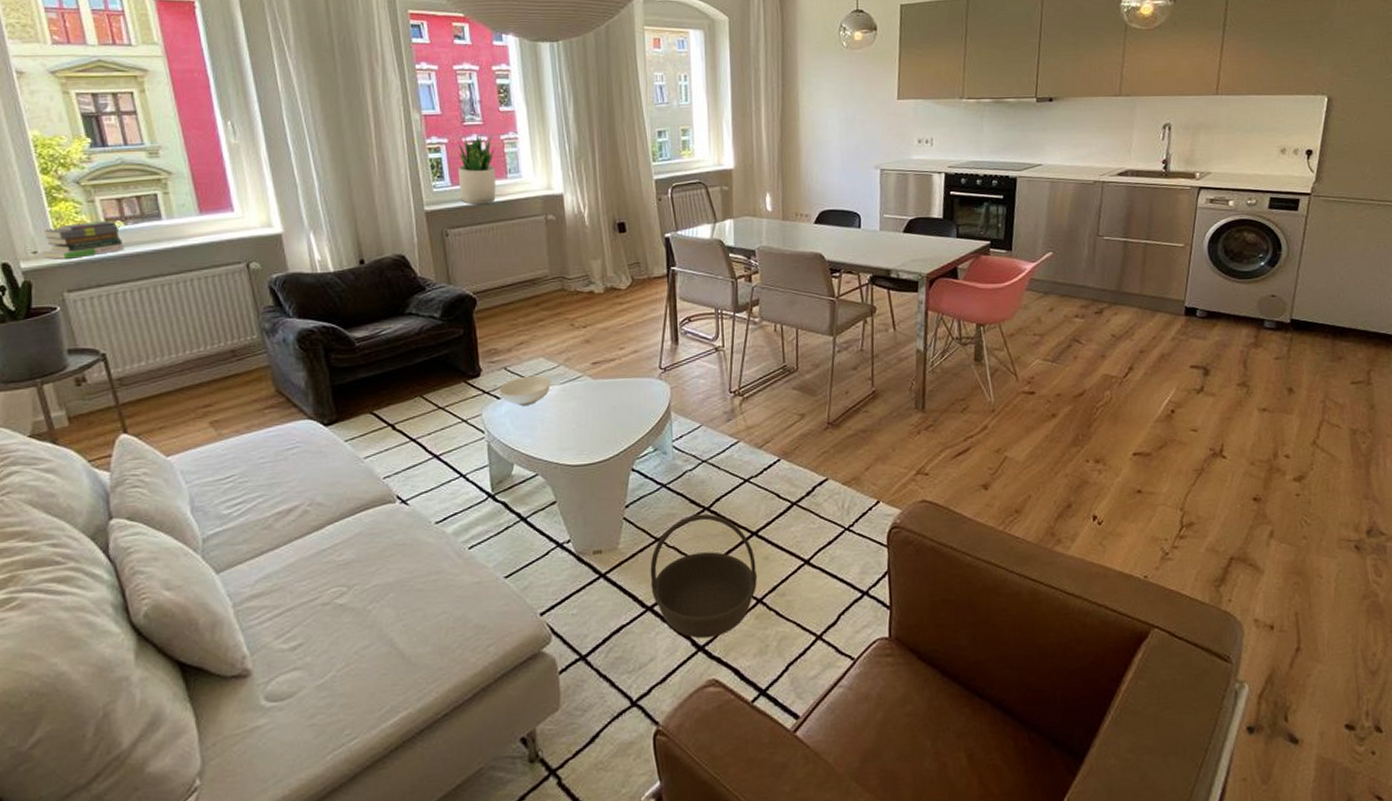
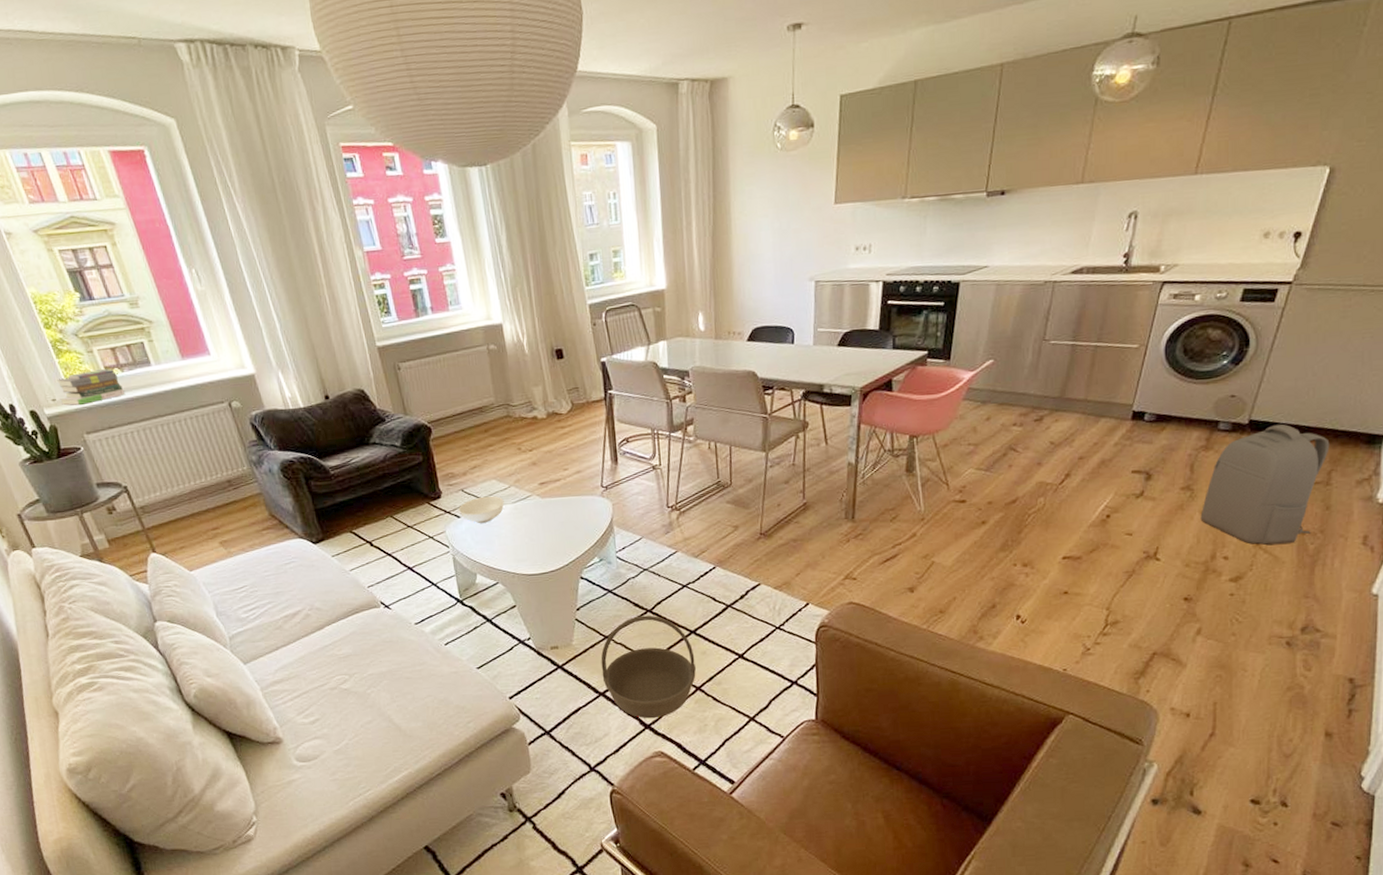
planter: present [458,133,496,204] -> none [400,266,440,338]
backpack: none [1258,324,1365,443] -> present [1200,424,1330,545]

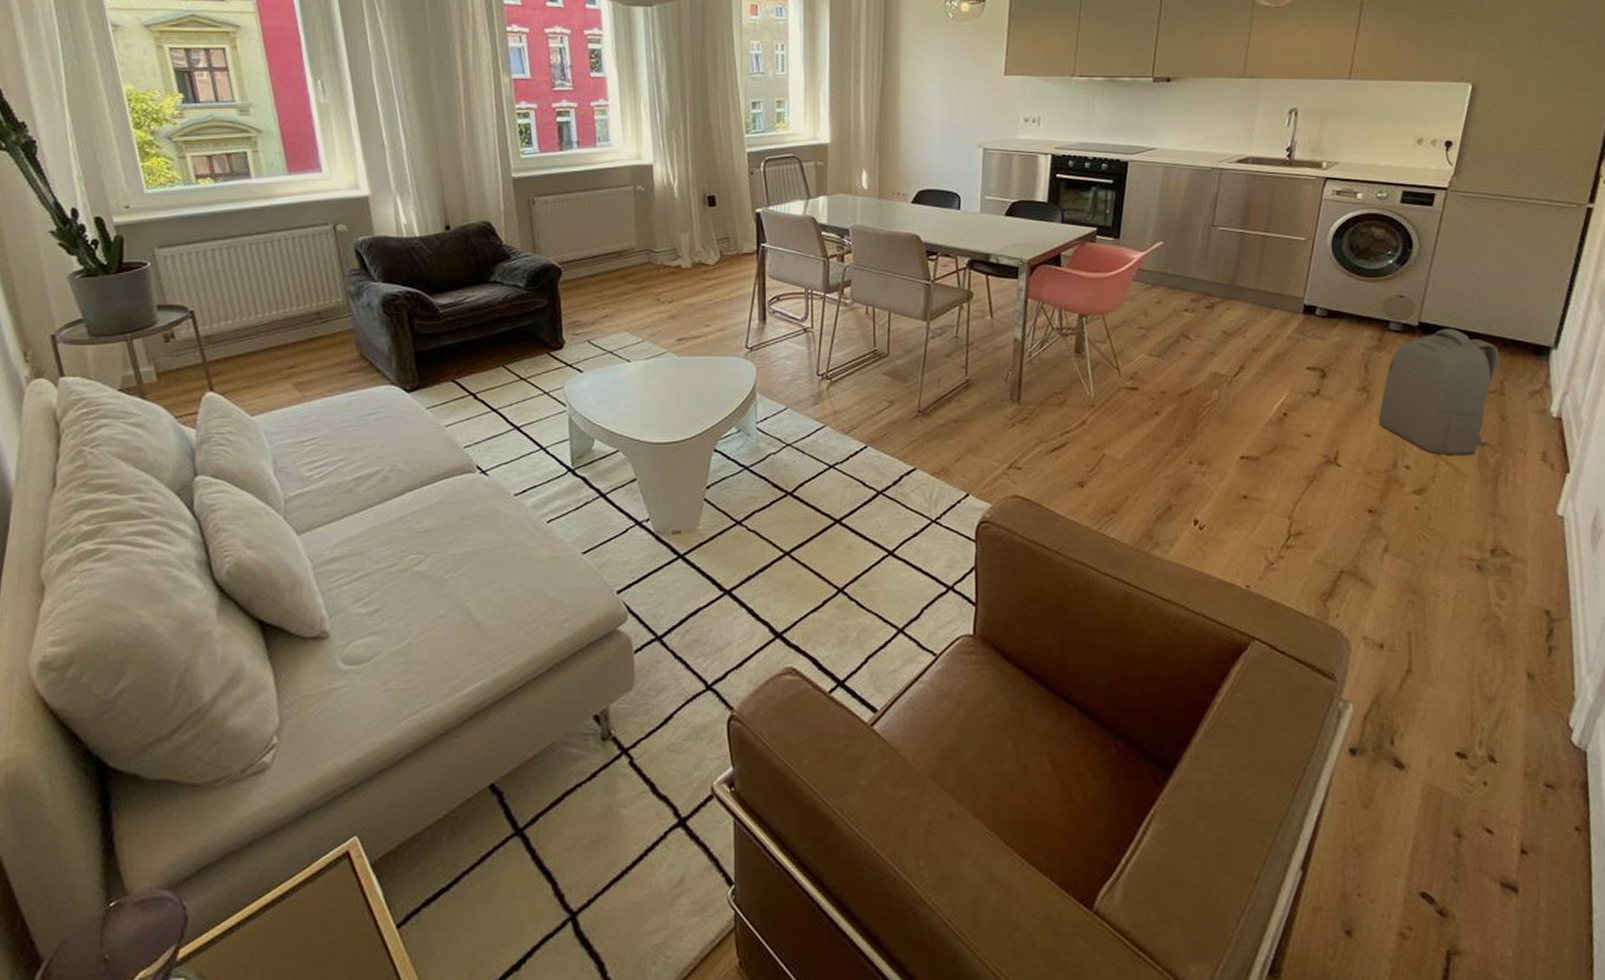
books: present [57,368,125,405] -> none [134,178,213,215]
bowl: present [459,496,504,523] -> none [582,350,635,380]
basket: present [600,615,696,719] -> none [729,498,839,626]

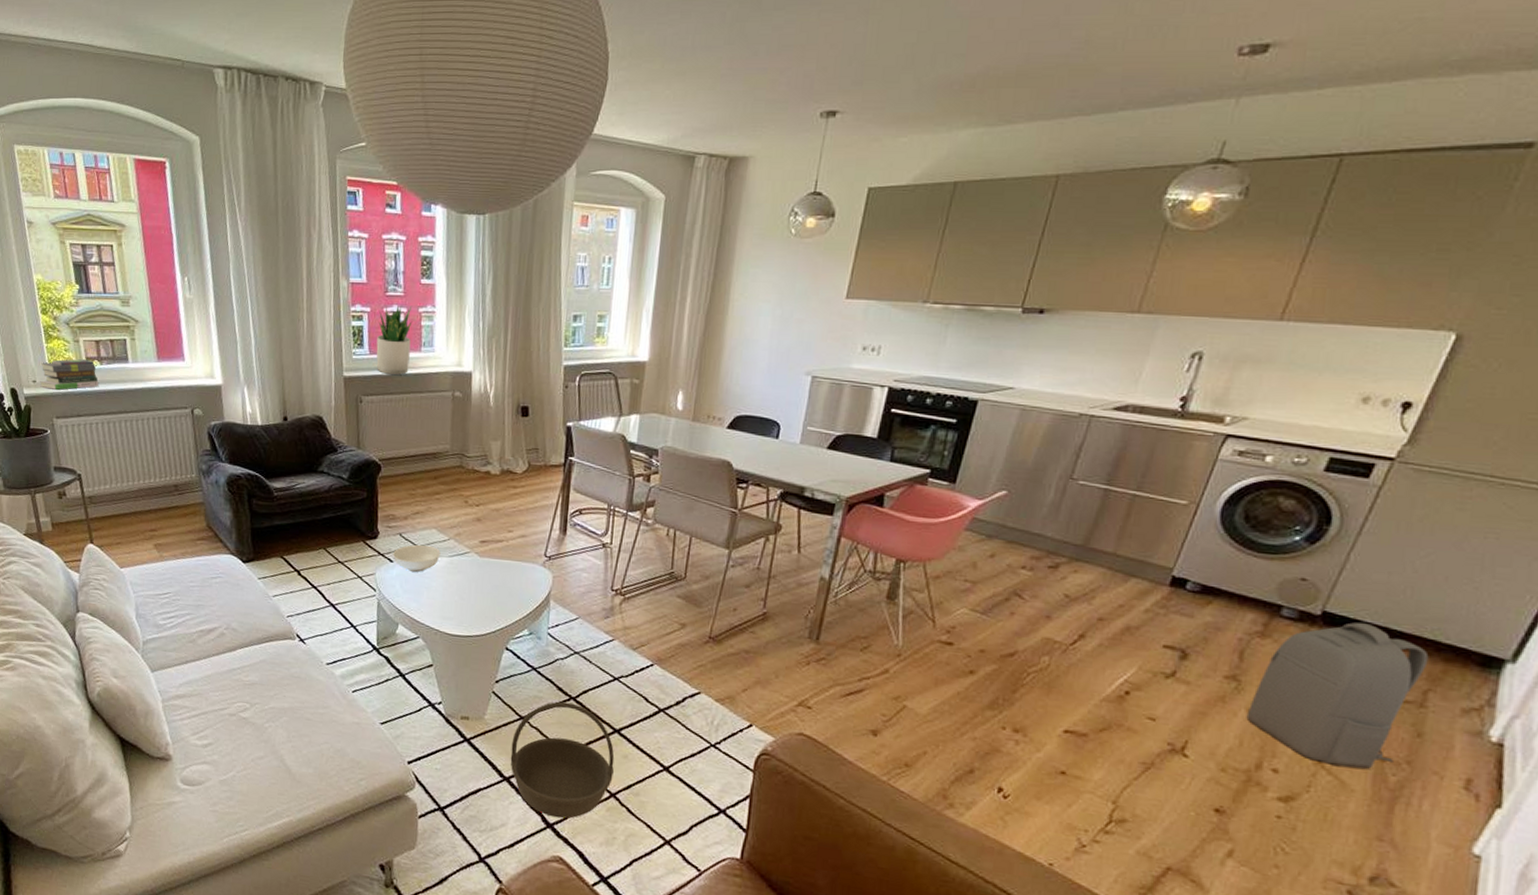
books: none [134,178,213,215] -> present [40,359,99,390]
planter: none [547,100,585,172] -> present [376,305,413,375]
bowl: none [582,350,635,380] -> present [393,544,441,572]
basket: none [729,498,839,626] -> present [510,701,615,819]

